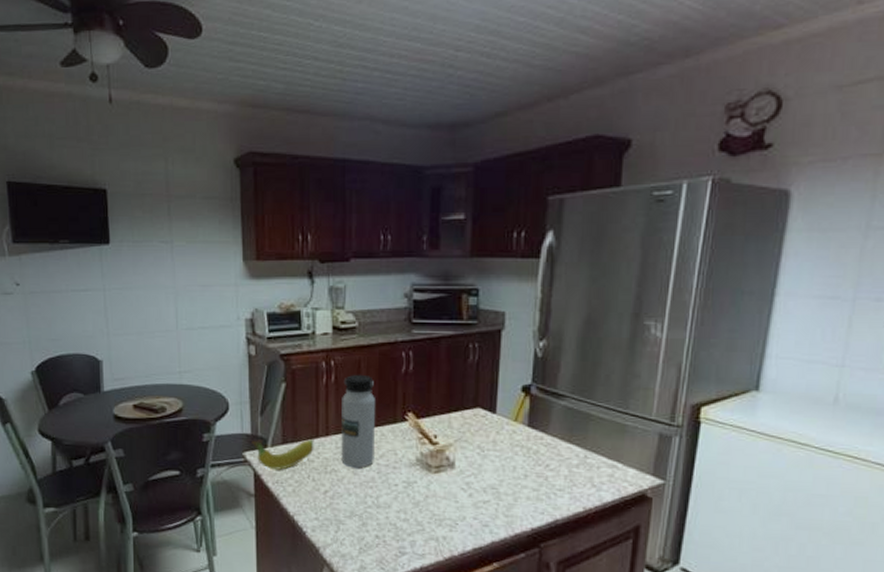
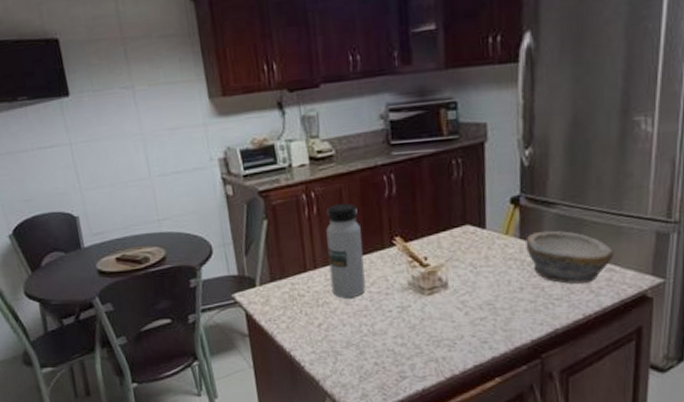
fruit: present [252,438,314,470] -> none [240,273,304,308]
bowl: none [533,421,618,477] -> present [526,230,614,284]

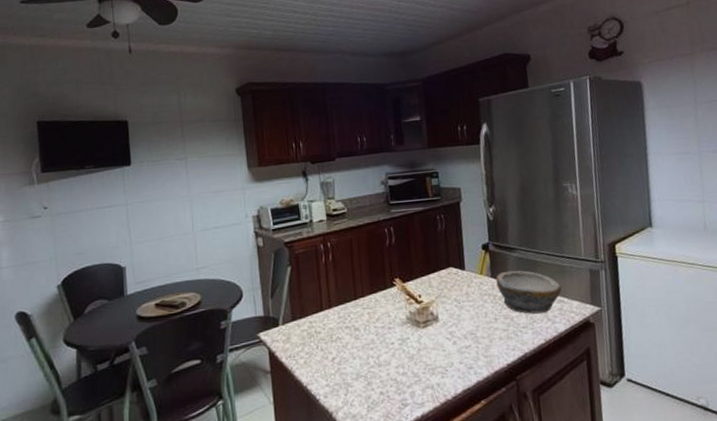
water bottle: present [326,203,366,298] -> none [339,251,372,334]

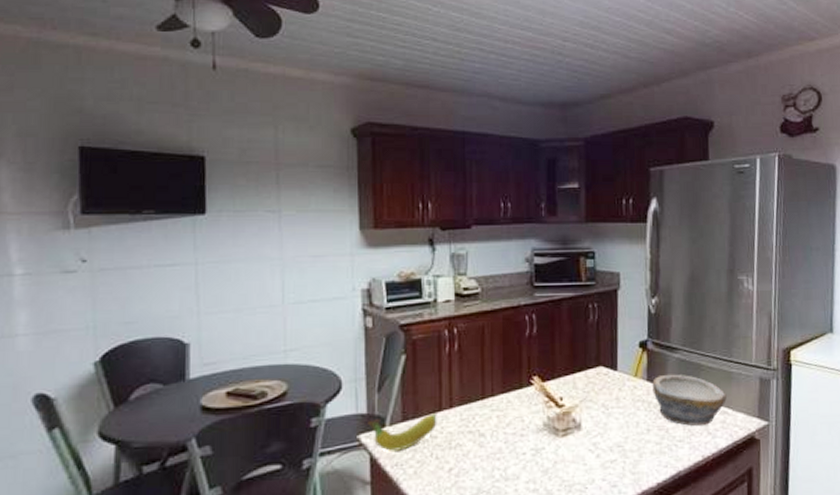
fruit: none [265,312,320,346] -> present [368,412,437,451]

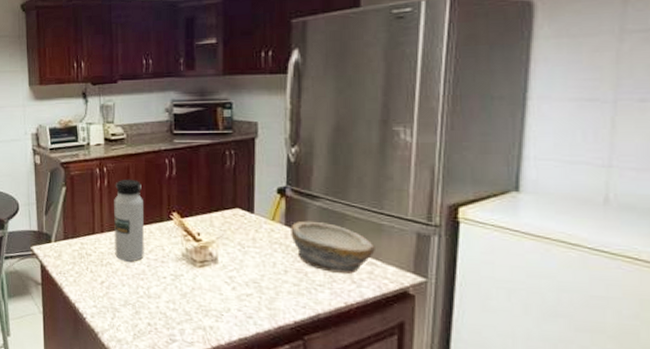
fruit: present [368,412,437,451] -> none [38,234,91,262]
water bottle: none [466,340,501,440] -> present [114,179,144,262]

